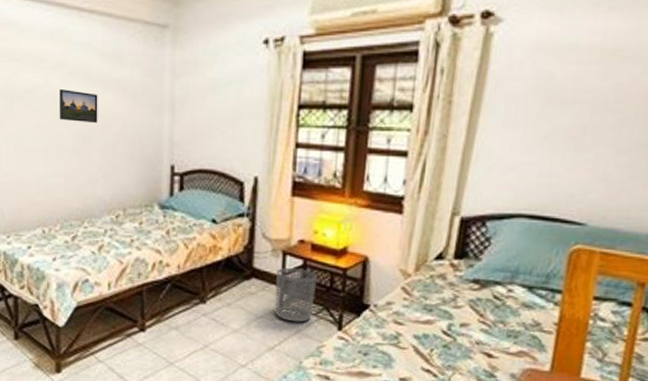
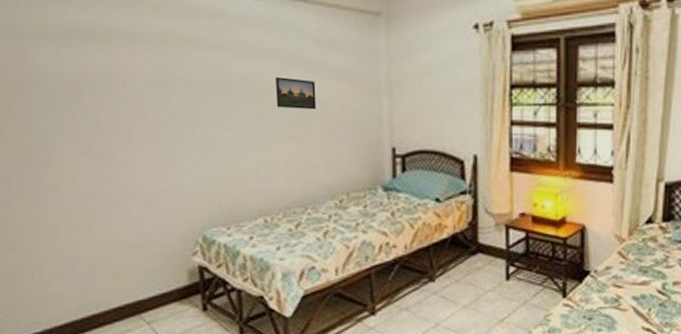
waste bin: present [274,267,318,322] -> none [500,240,540,293]

